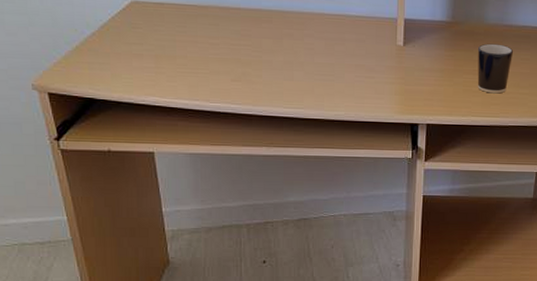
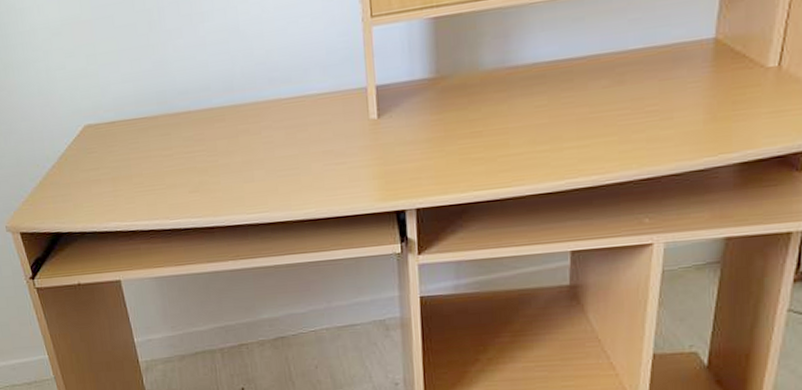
mug: present [477,43,513,94] -> none [474,93,523,159]

